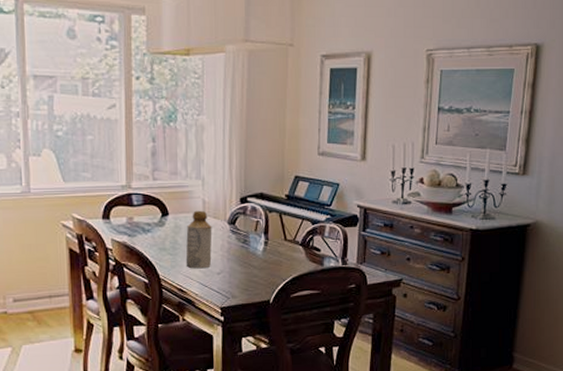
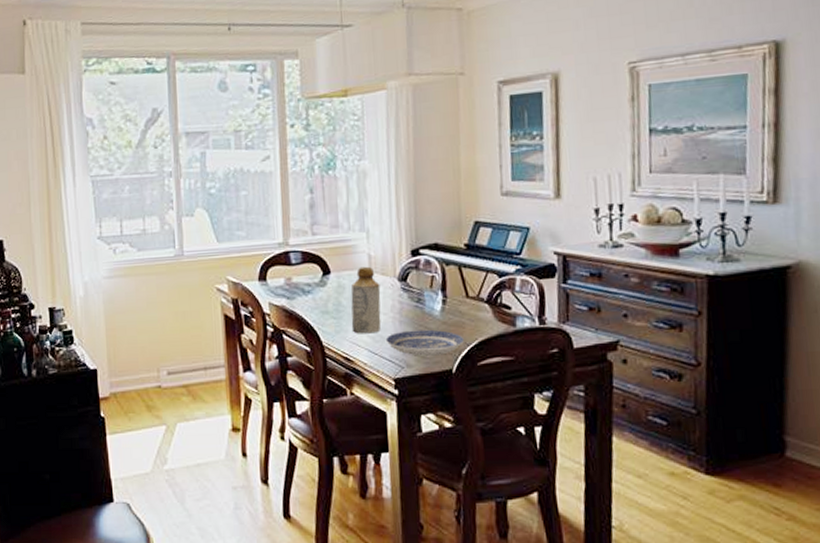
plate: none [215,266,280,289] -> present [385,329,464,356]

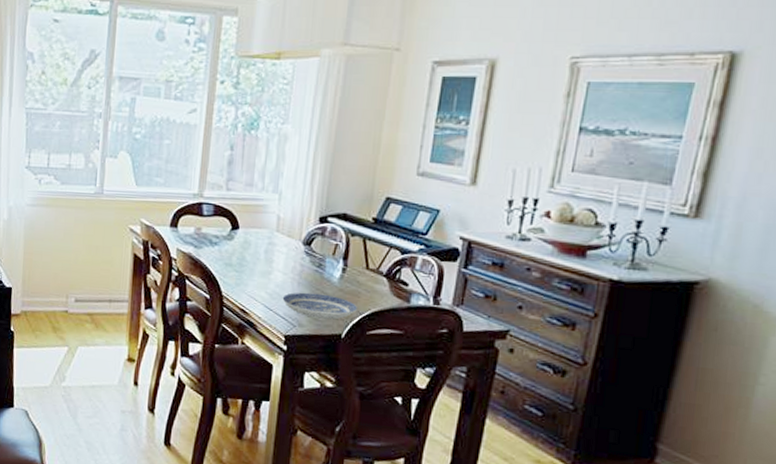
bottle: present [351,266,381,334] -> none [251,226,285,291]

